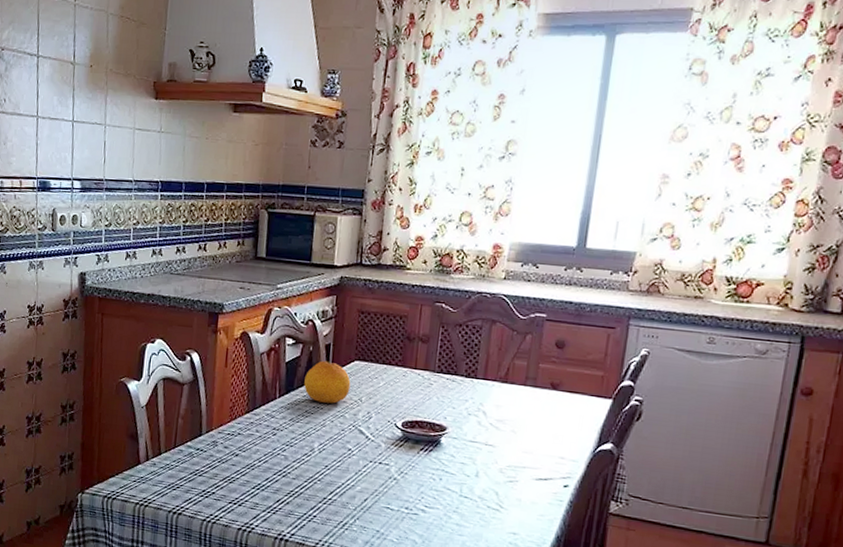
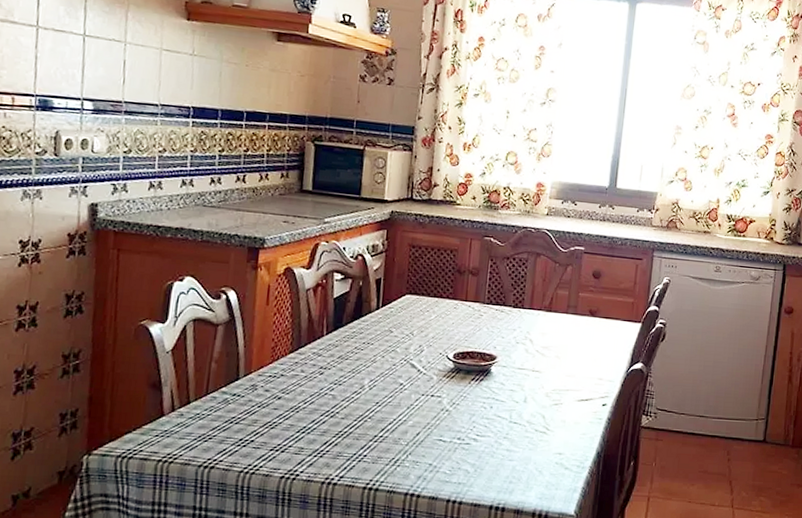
fruit: present [304,360,351,404] -> none [353,295,402,339]

